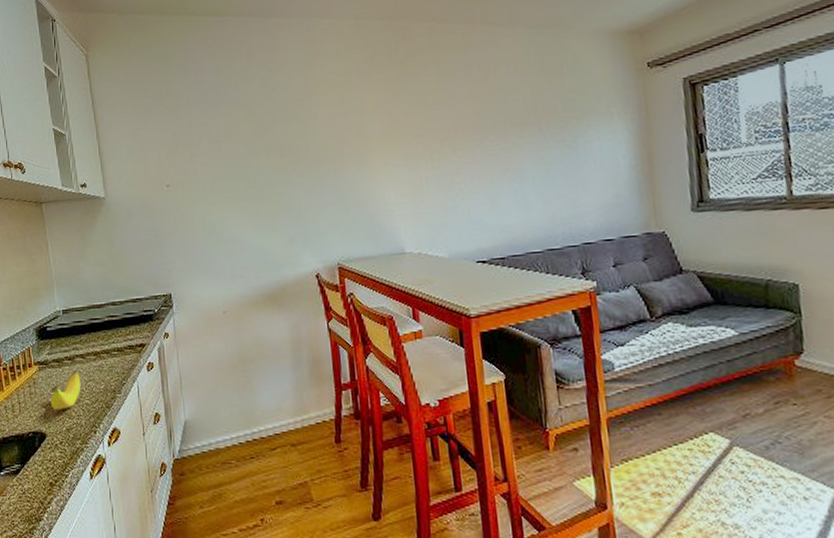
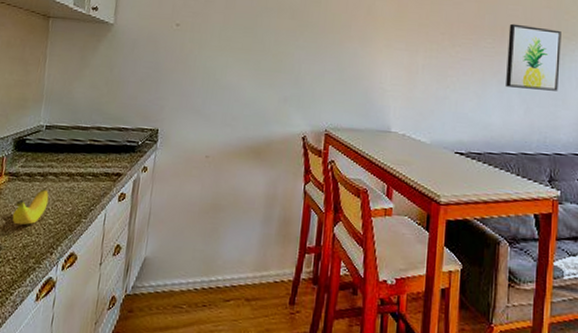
wall art: none [511,112,576,183] -> present [506,23,561,91]

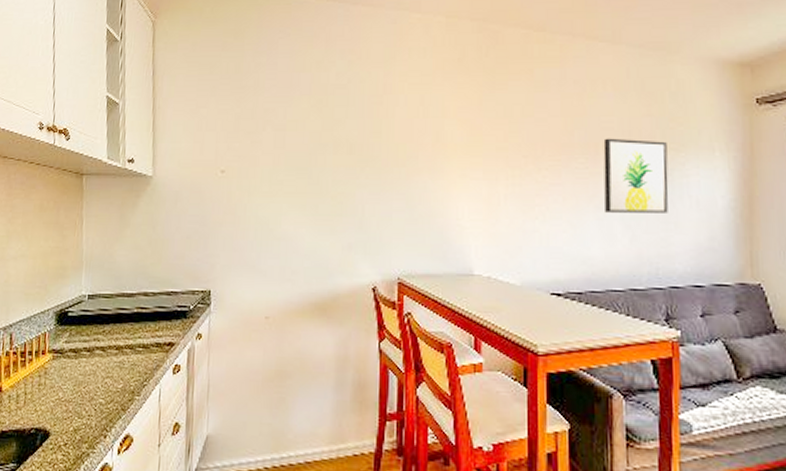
banana: present [12,189,49,225] -> none [60,365,98,407]

